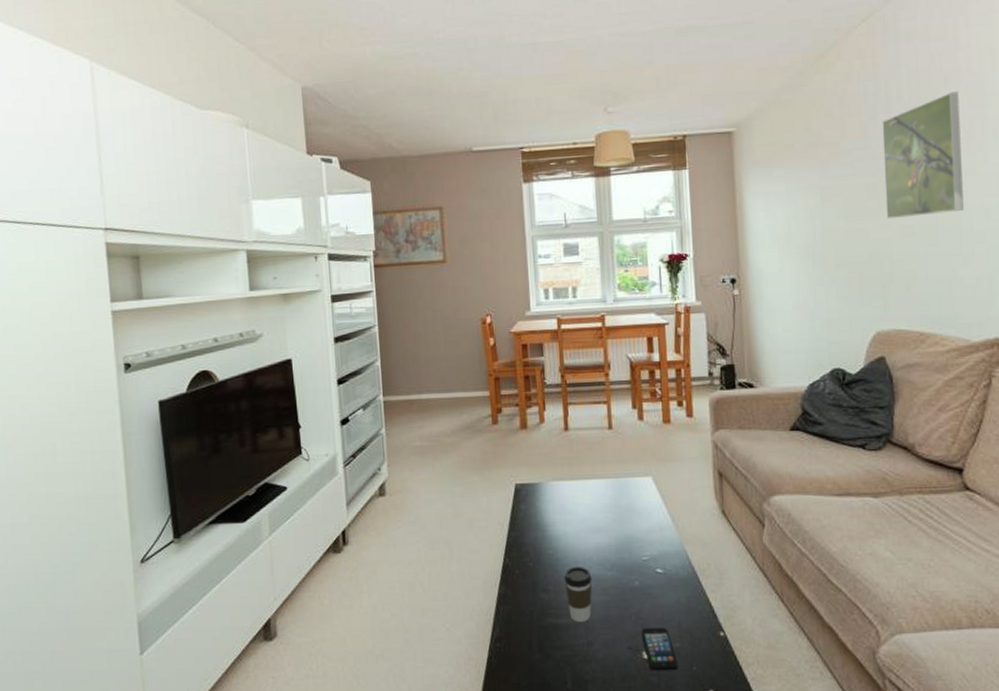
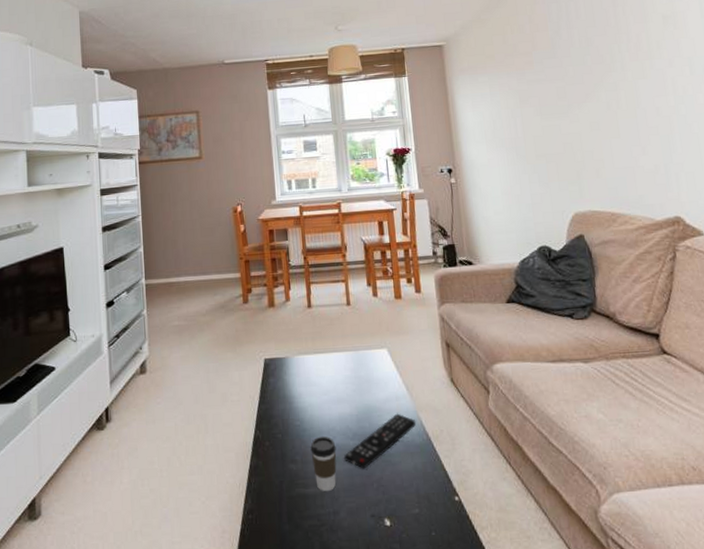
remote control: none [599,545,681,601] -> present [343,413,417,469]
smartphone: present [641,628,678,671] -> none [382,494,419,538]
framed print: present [882,91,964,218] -> none [565,11,638,116]

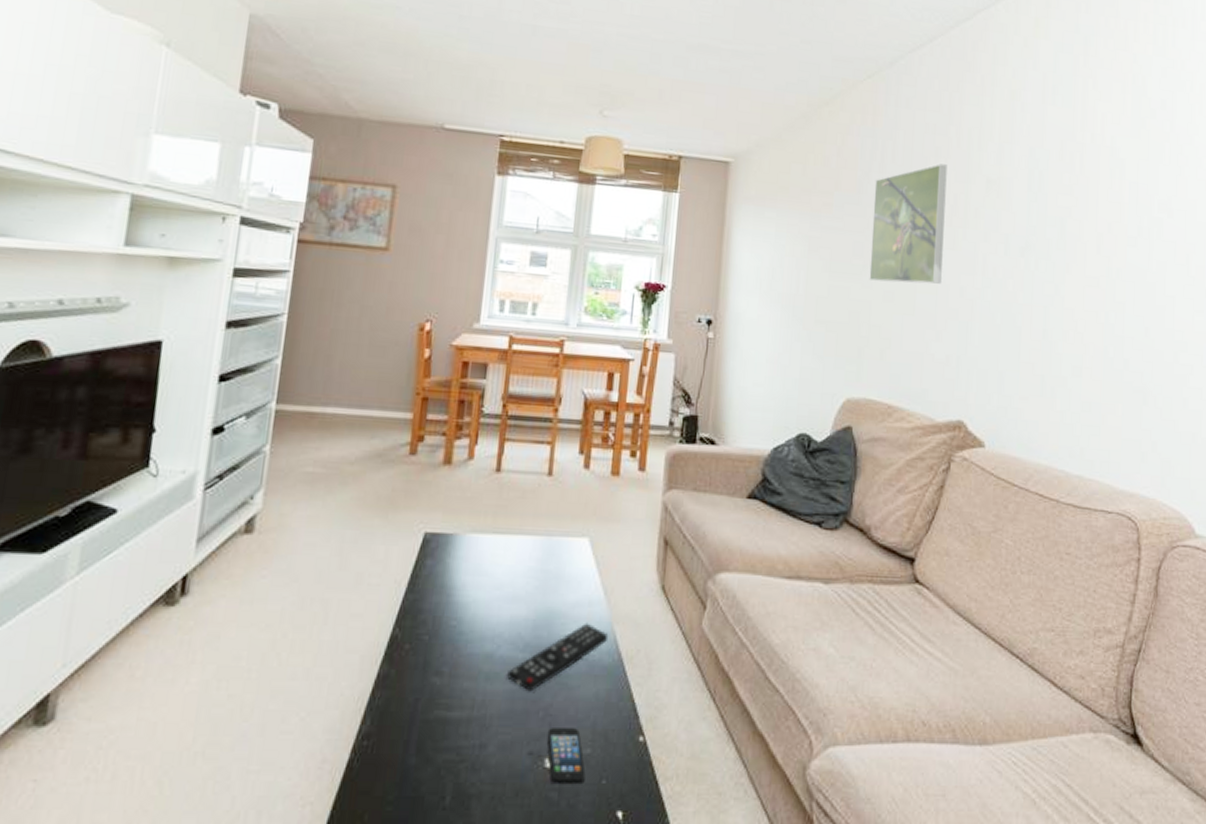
coffee cup: present [310,436,337,491] -> none [463,643,499,716]
smartphone: none [382,494,419,538] -> present [547,728,586,785]
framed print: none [565,11,638,116] -> present [869,163,947,284]

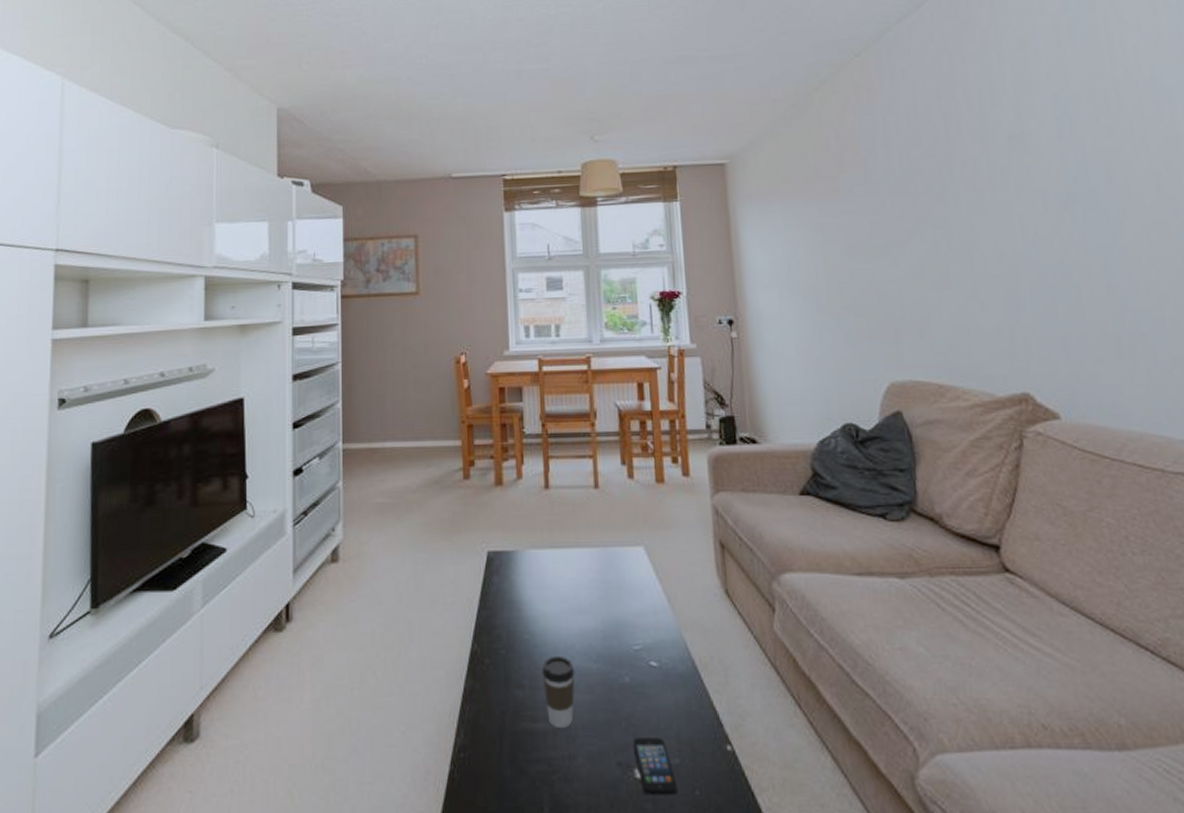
coffee cup: none [463,643,499,716] -> present [542,655,575,728]
remote control: present [506,623,609,692] -> none [583,631,679,702]
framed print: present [869,163,947,284] -> none [882,128,976,258]

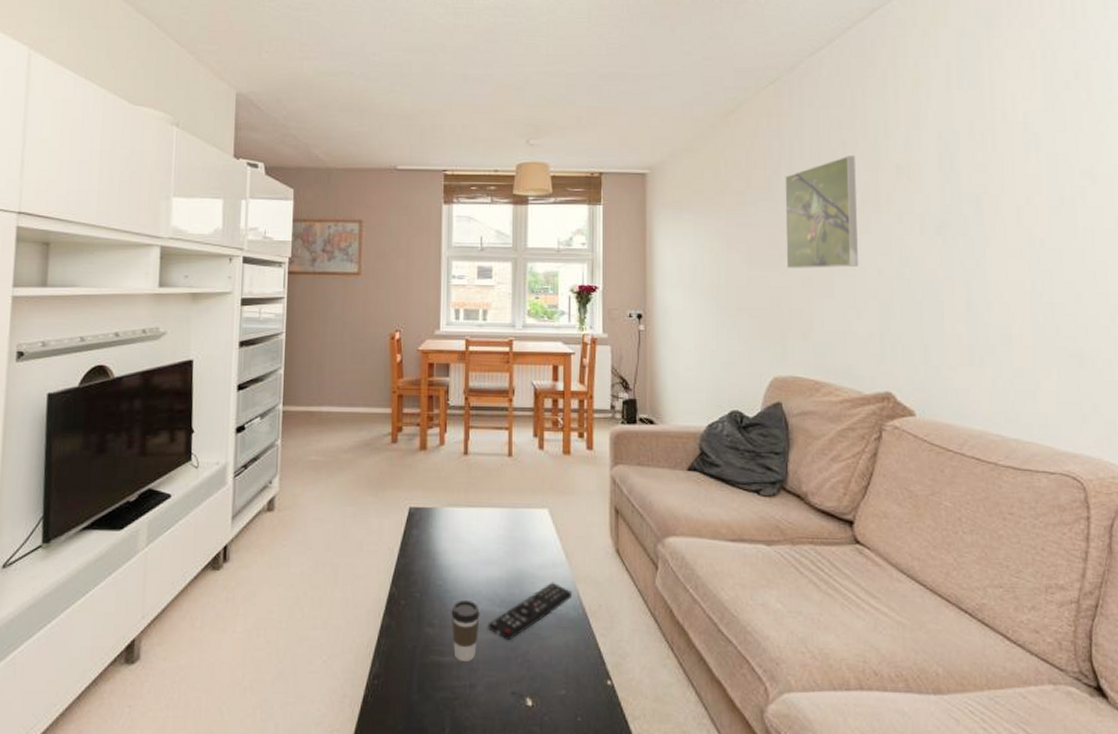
remote control: none [583,631,679,702] -> present [487,582,573,641]
smartphone: present [632,738,678,796] -> none [526,672,562,721]
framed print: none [882,128,976,258] -> present [785,155,858,269]

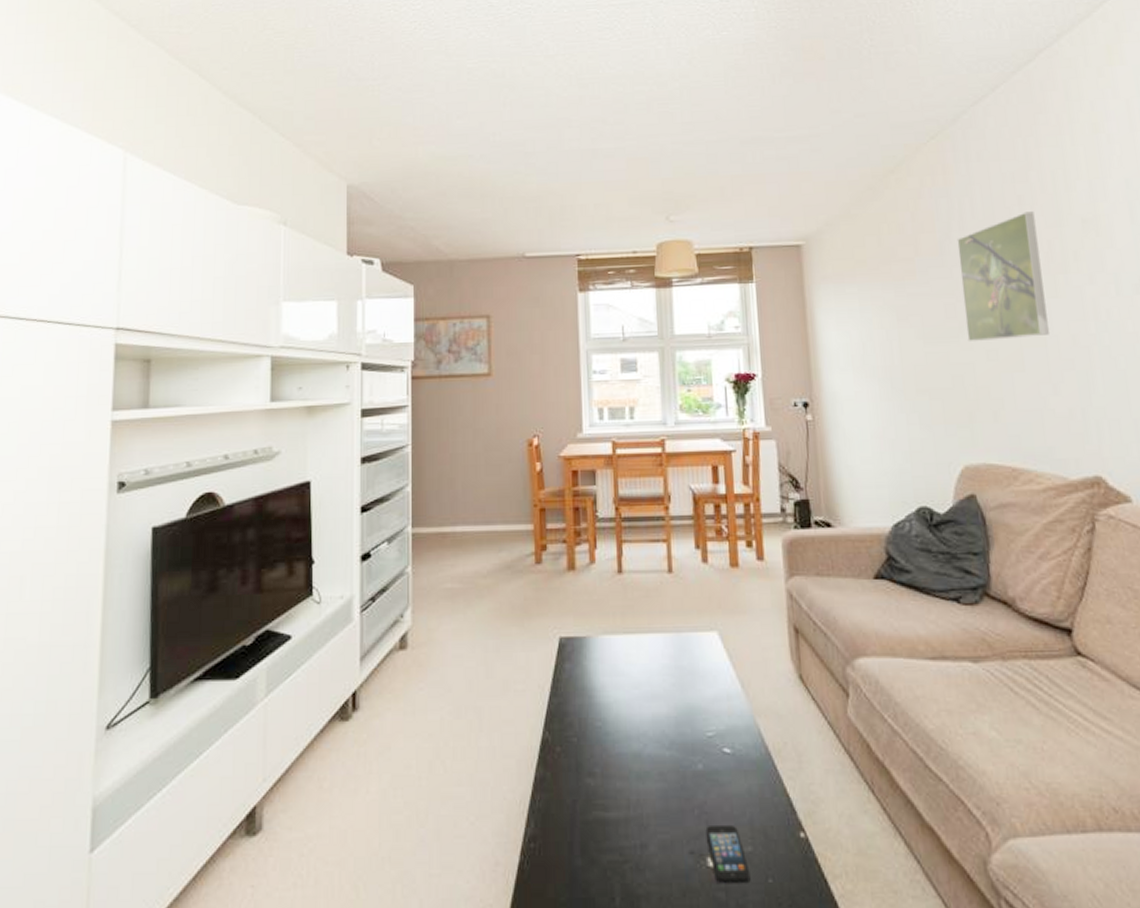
coffee cup: present [451,599,480,661] -> none [614,742,647,816]
remote control: present [487,582,573,641] -> none [656,717,753,790]
smartphone: none [526,672,562,721] -> present [705,826,751,884]

